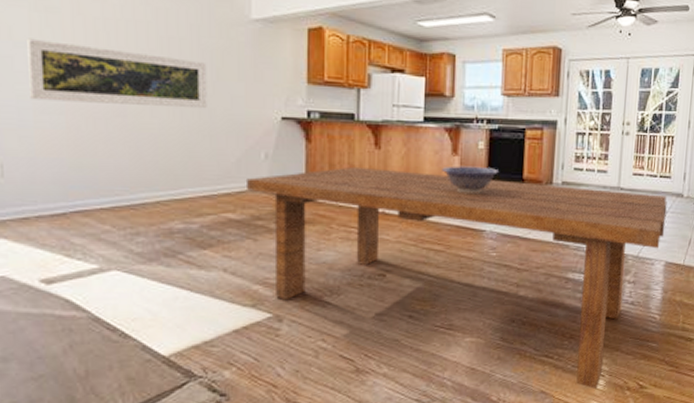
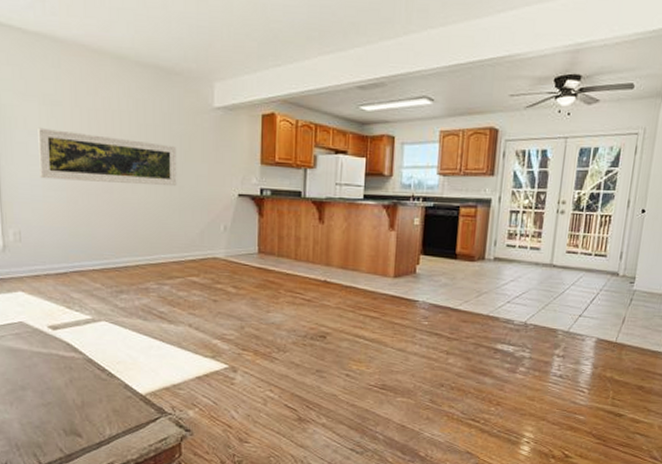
dining table: present [247,166,667,389] -> none [209,239,602,454]
decorative bowl: present [442,166,500,193] -> none [379,240,434,266]

